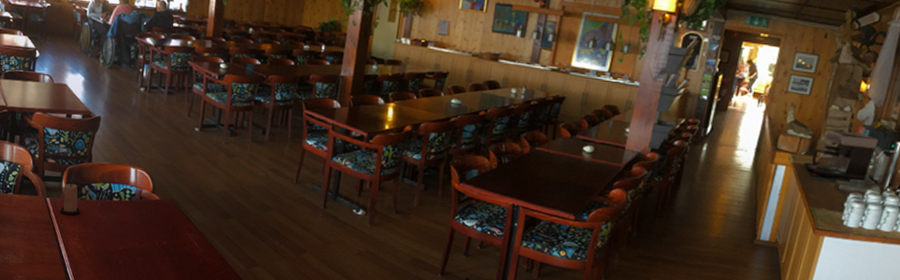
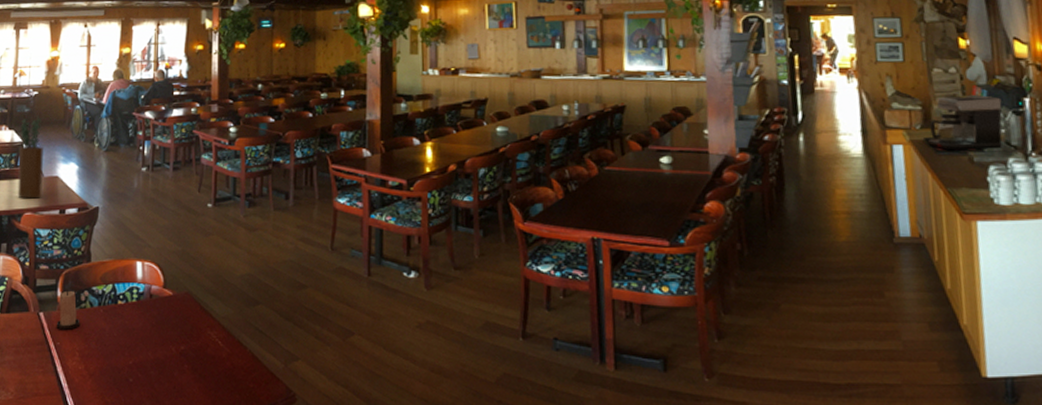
vase: none [30,24,55,101] -> present [17,113,44,199]

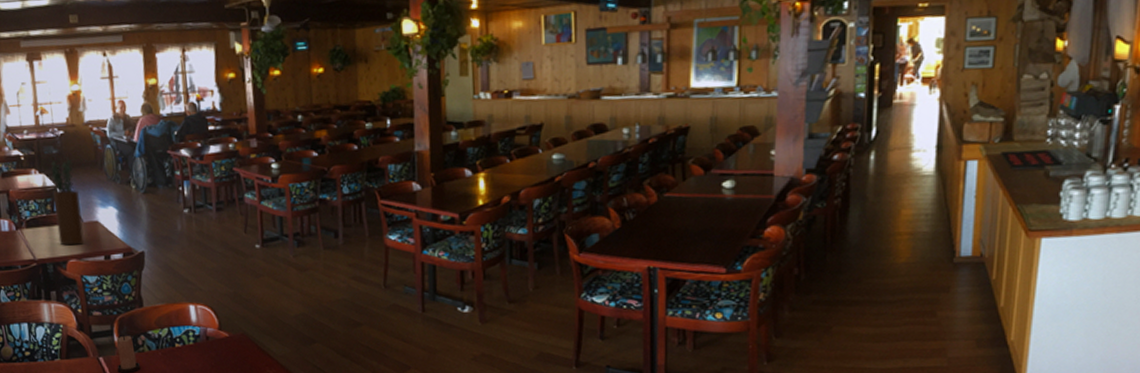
coffee maker: present [927,94,1003,151] -> none [1004,102,1090,165]

